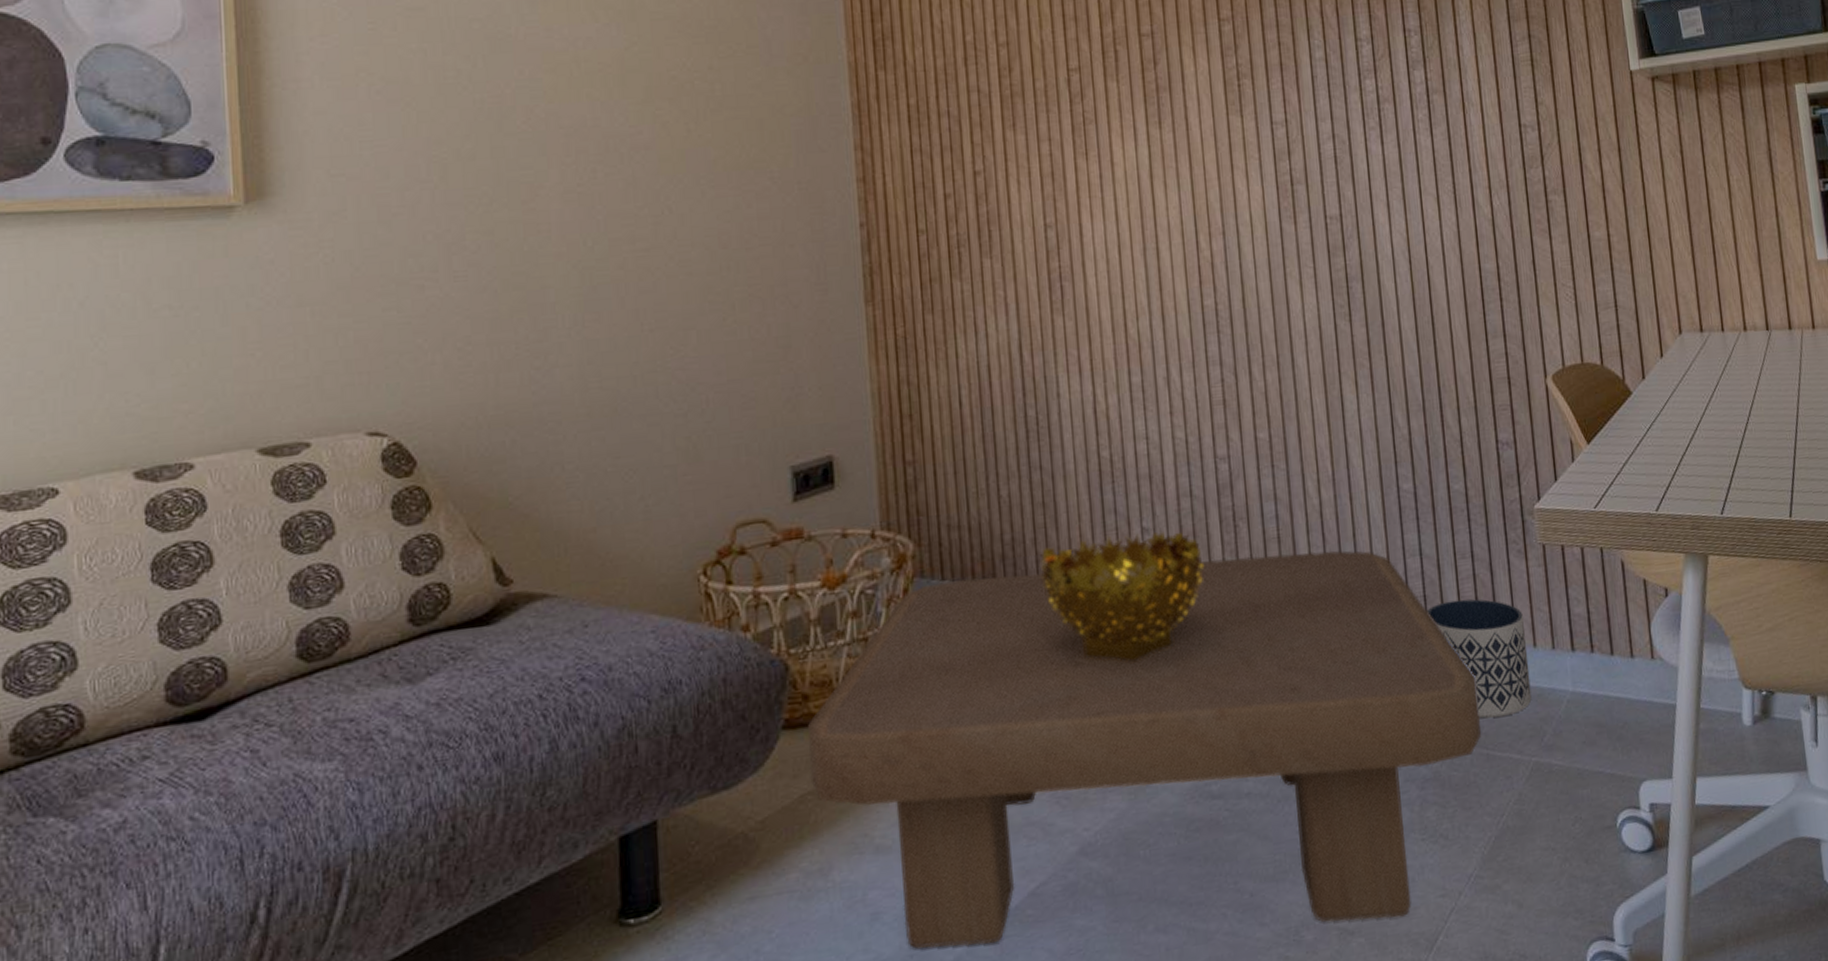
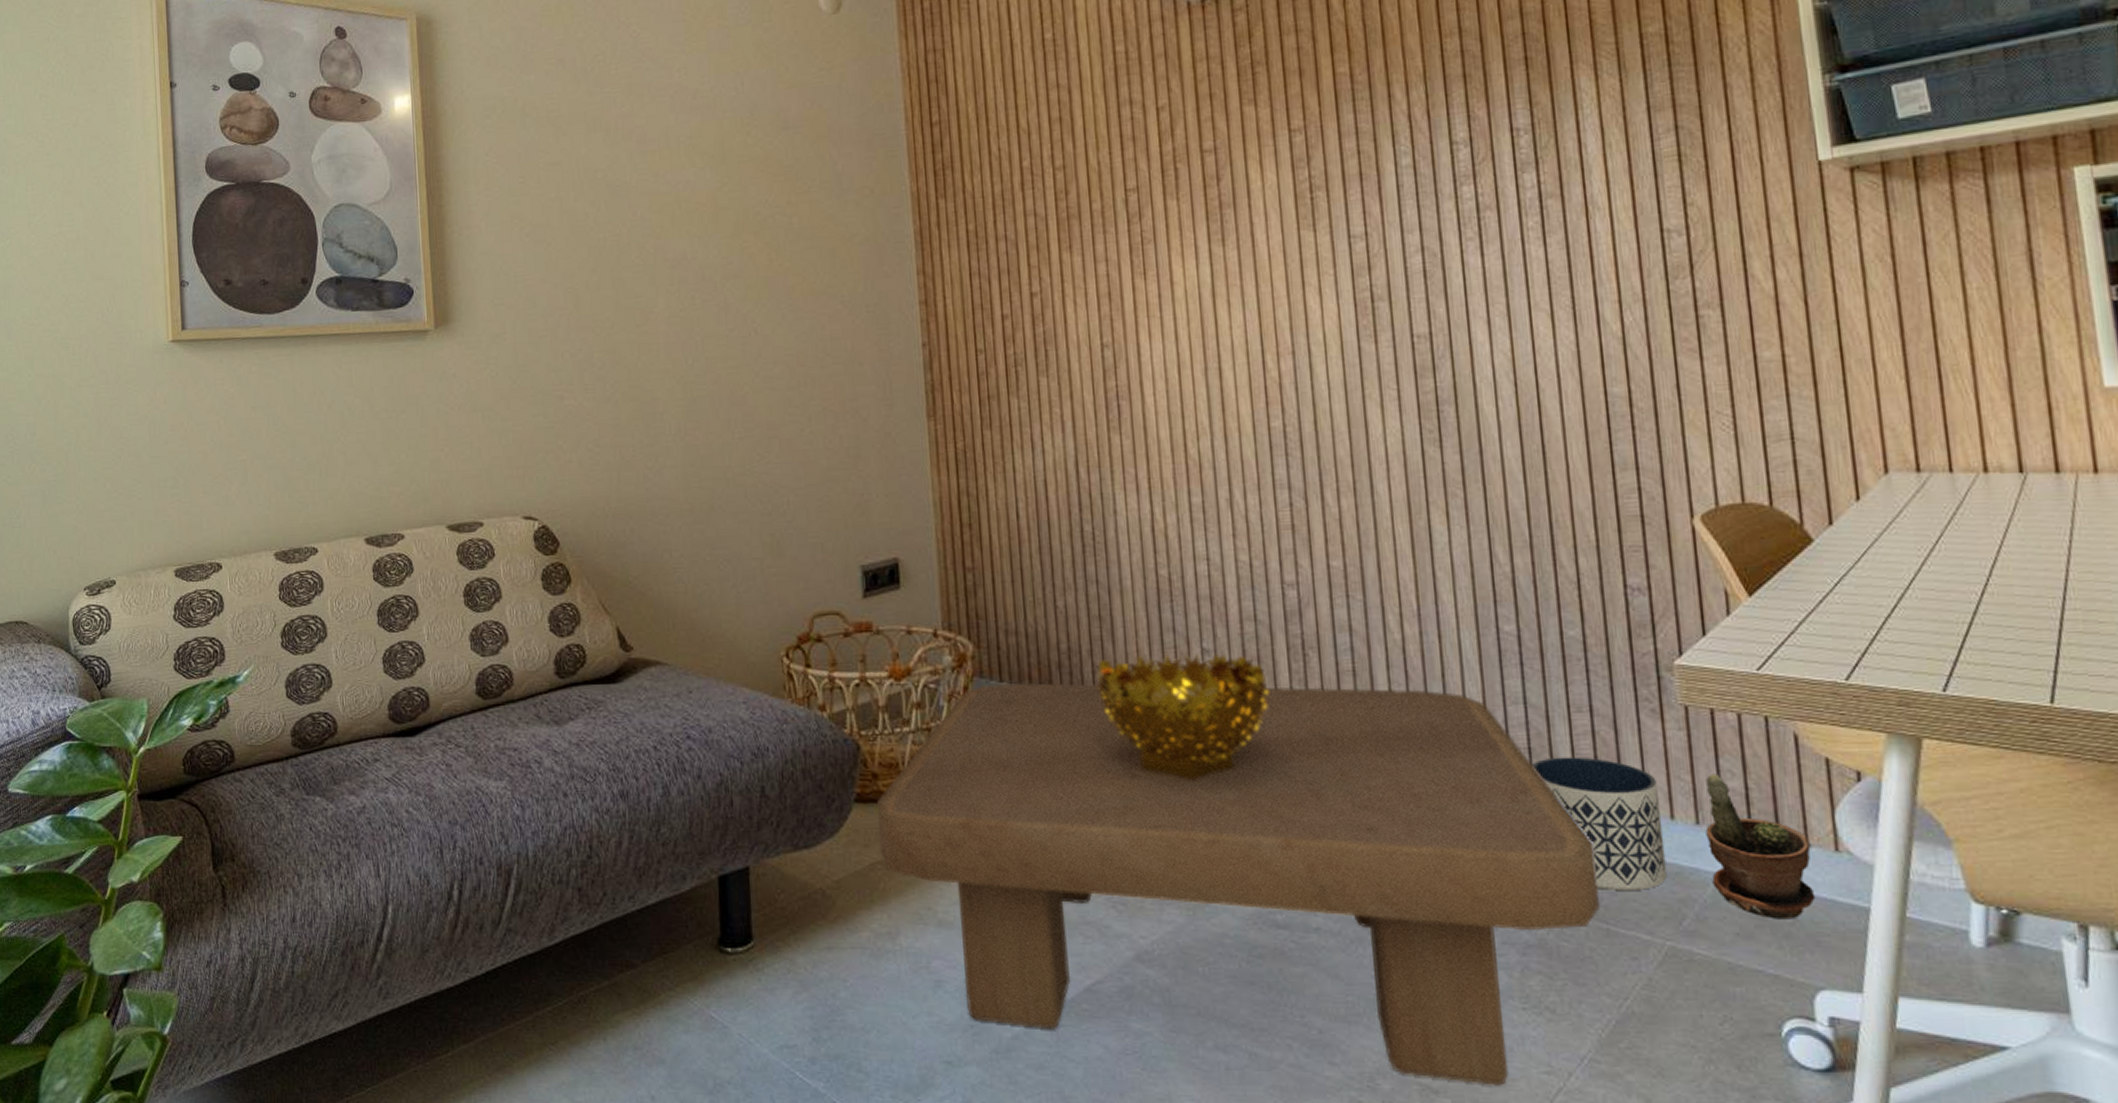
potted plant: none [1559,602,1639,725] -> present [1705,773,1816,920]

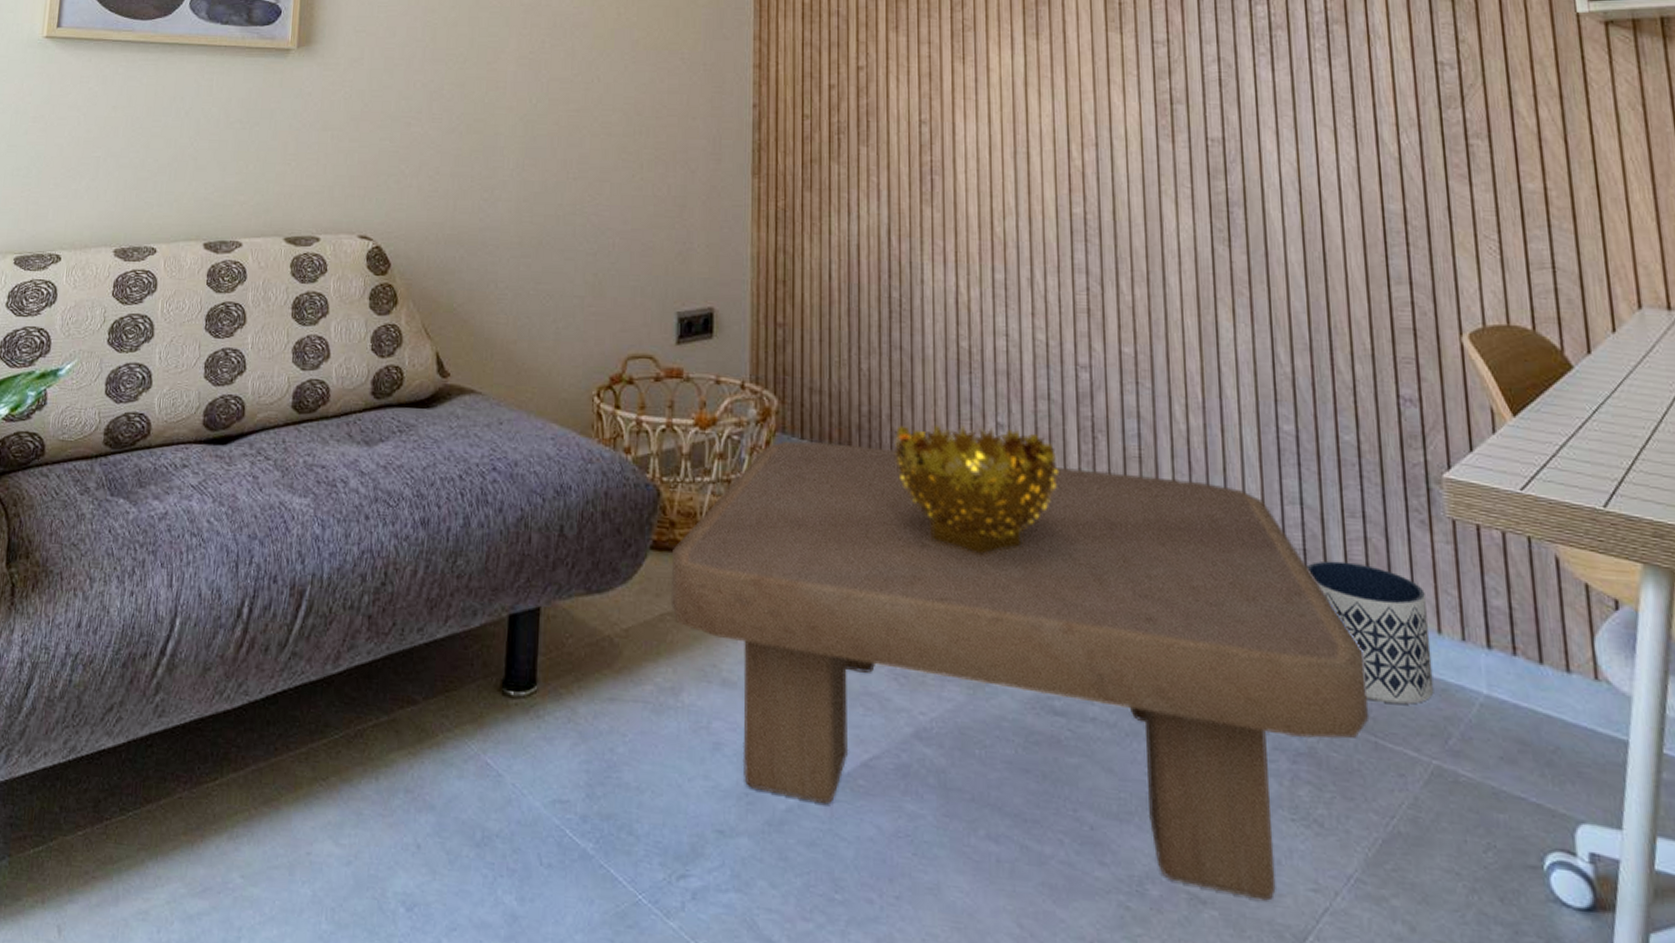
potted plant: present [1705,773,1816,920] -> none [1471,590,1576,747]

